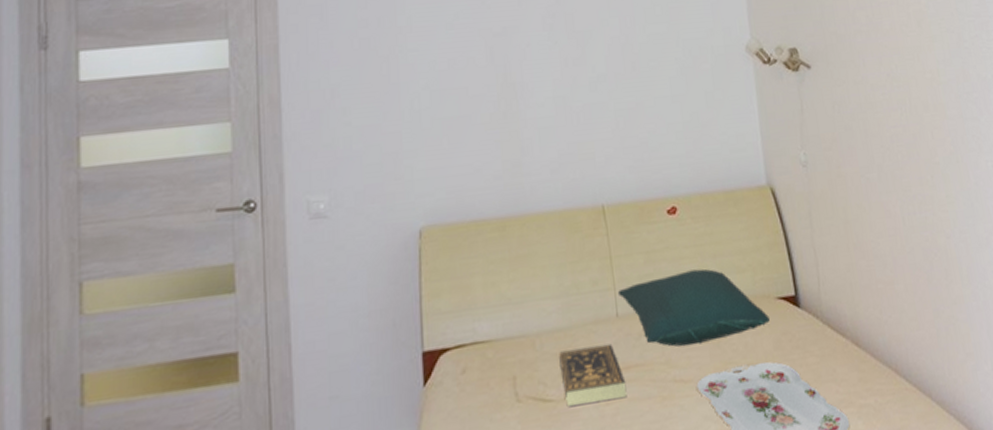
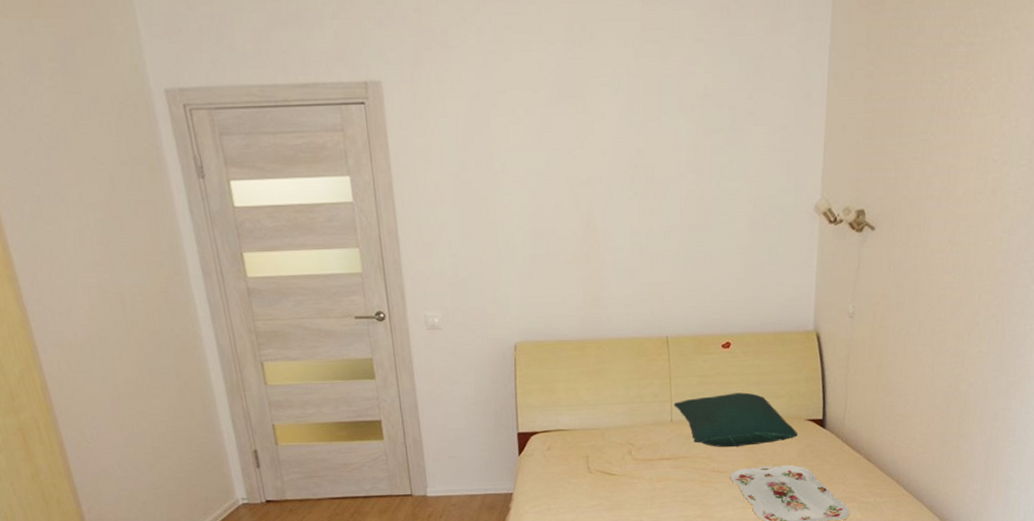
book: present [559,343,627,406] -> none [623,440,674,480]

